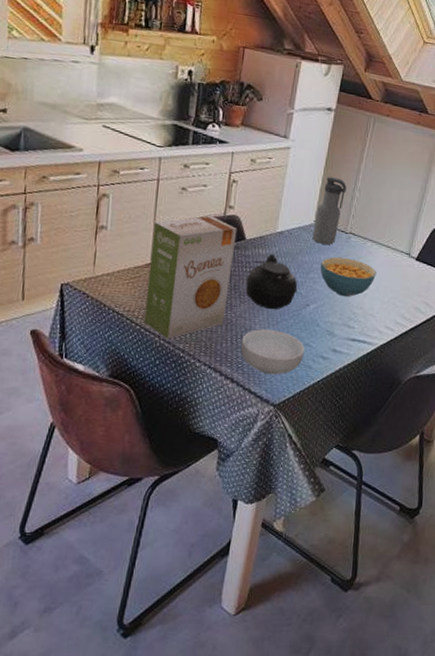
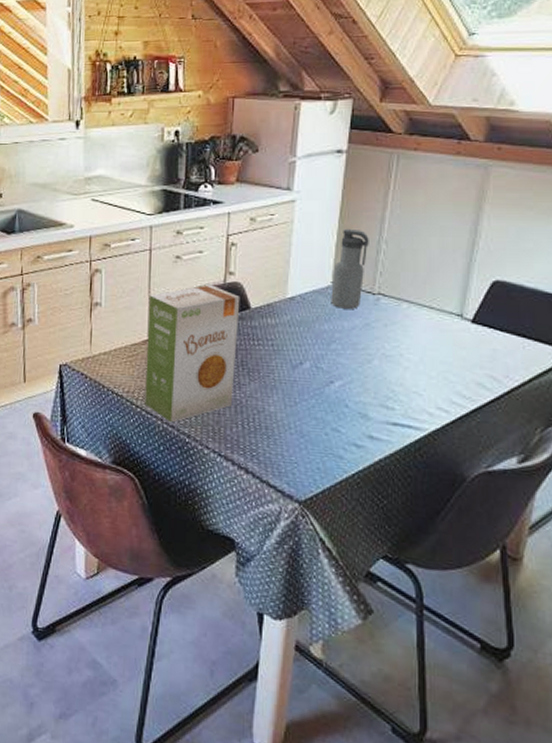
cereal bowl: present [241,329,305,375] -> none [254,411,332,466]
teapot: present [245,254,298,309] -> none [254,323,317,388]
cereal bowl: present [320,257,376,297] -> none [344,323,418,372]

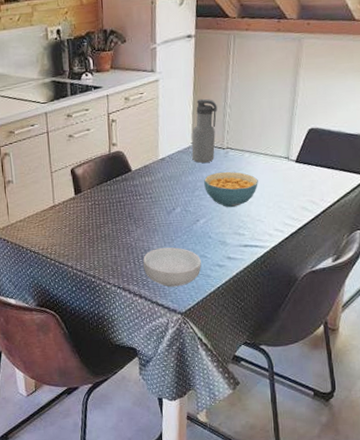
food box: present [144,285,240,423] -> none [50,155,125,268]
cereal bowl: none [254,411,332,466] -> present [143,247,201,287]
cereal bowl: none [344,323,418,372] -> present [204,171,258,208]

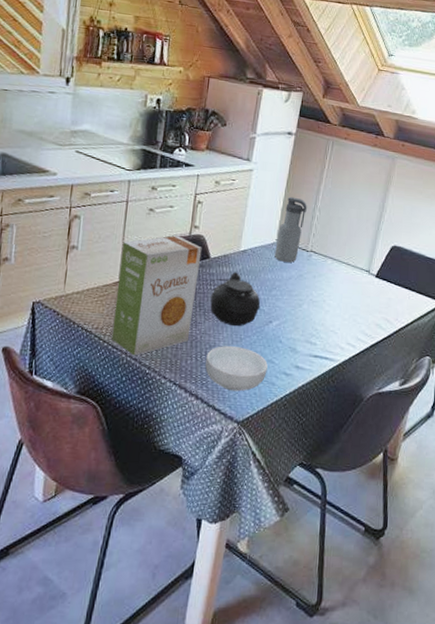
food box: none [50,155,125,268] -> present [111,235,202,356]
teapot: none [136,180,186,229] -> present [210,272,261,326]
cereal bowl: present [204,171,258,208] -> none [282,274,337,314]

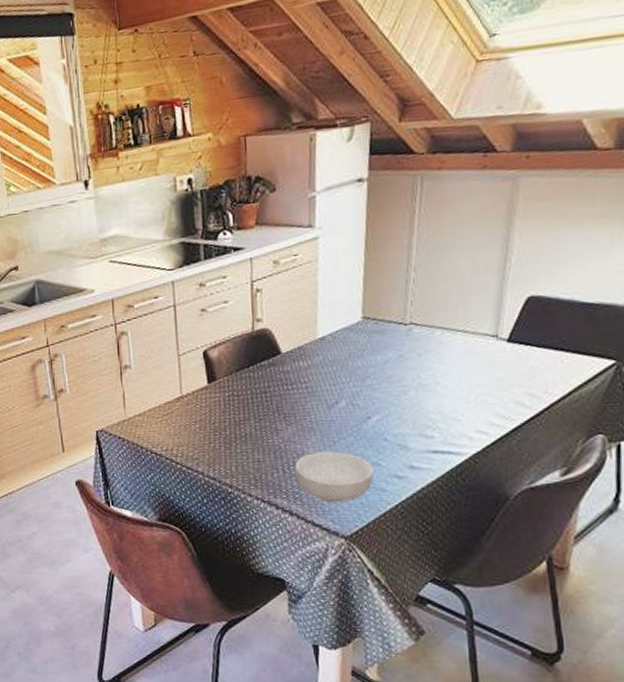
food box: present [111,235,202,356] -> none [177,334,272,475]
teapot: present [210,272,261,326] -> none [287,365,353,428]
water bottle: present [274,196,307,263] -> none [362,260,397,343]

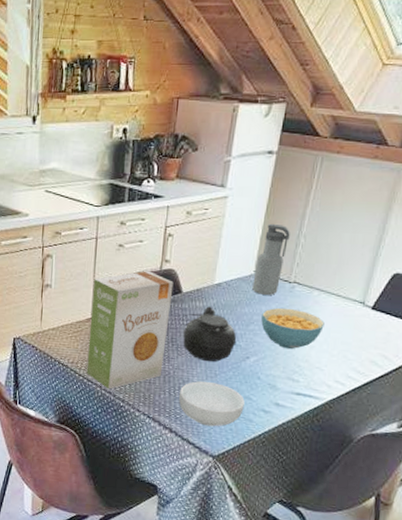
food box: none [177,334,272,475] -> present [86,271,174,390]
teapot: none [287,365,353,428] -> present [183,306,237,362]
water bottle: none [362,260,397,343] -> present [252,223,290,295]
cereal bowl: none [378,354,454,402] -> present [261,308,325,350]

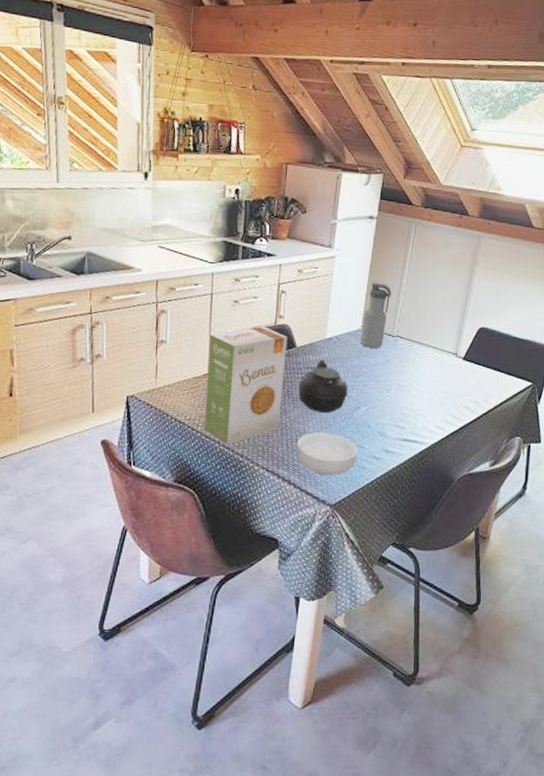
cereal bowl: present [261,308,325,350] -> none [369,360,424,399]

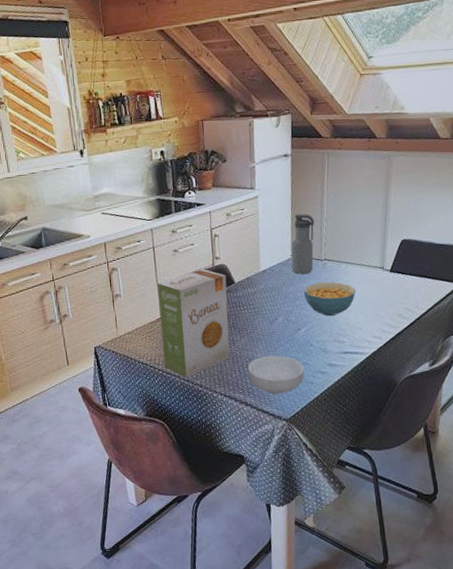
teapot: present [298,360,348,413] -> none [240,291,288,338]
cereal bowl: none [369,360,424,399] -> present [304,281,356,317]

